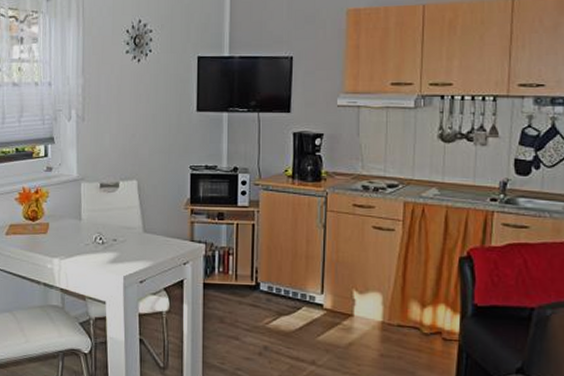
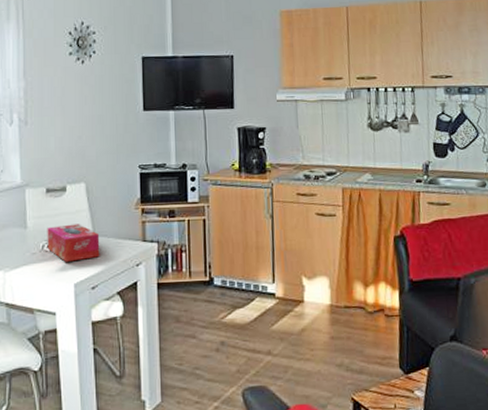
tissue box: none [99,219,149,255] -> present [47,224,100,262]

